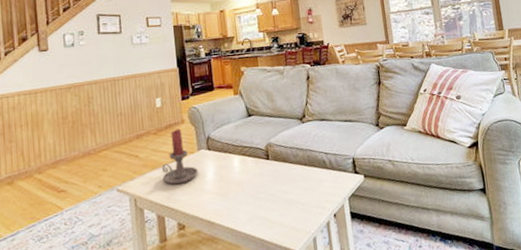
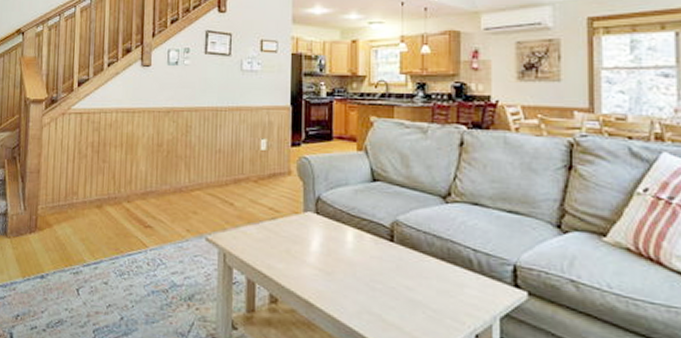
candle holder: present [162,128,198,185] -> none [257,180,301,249]

